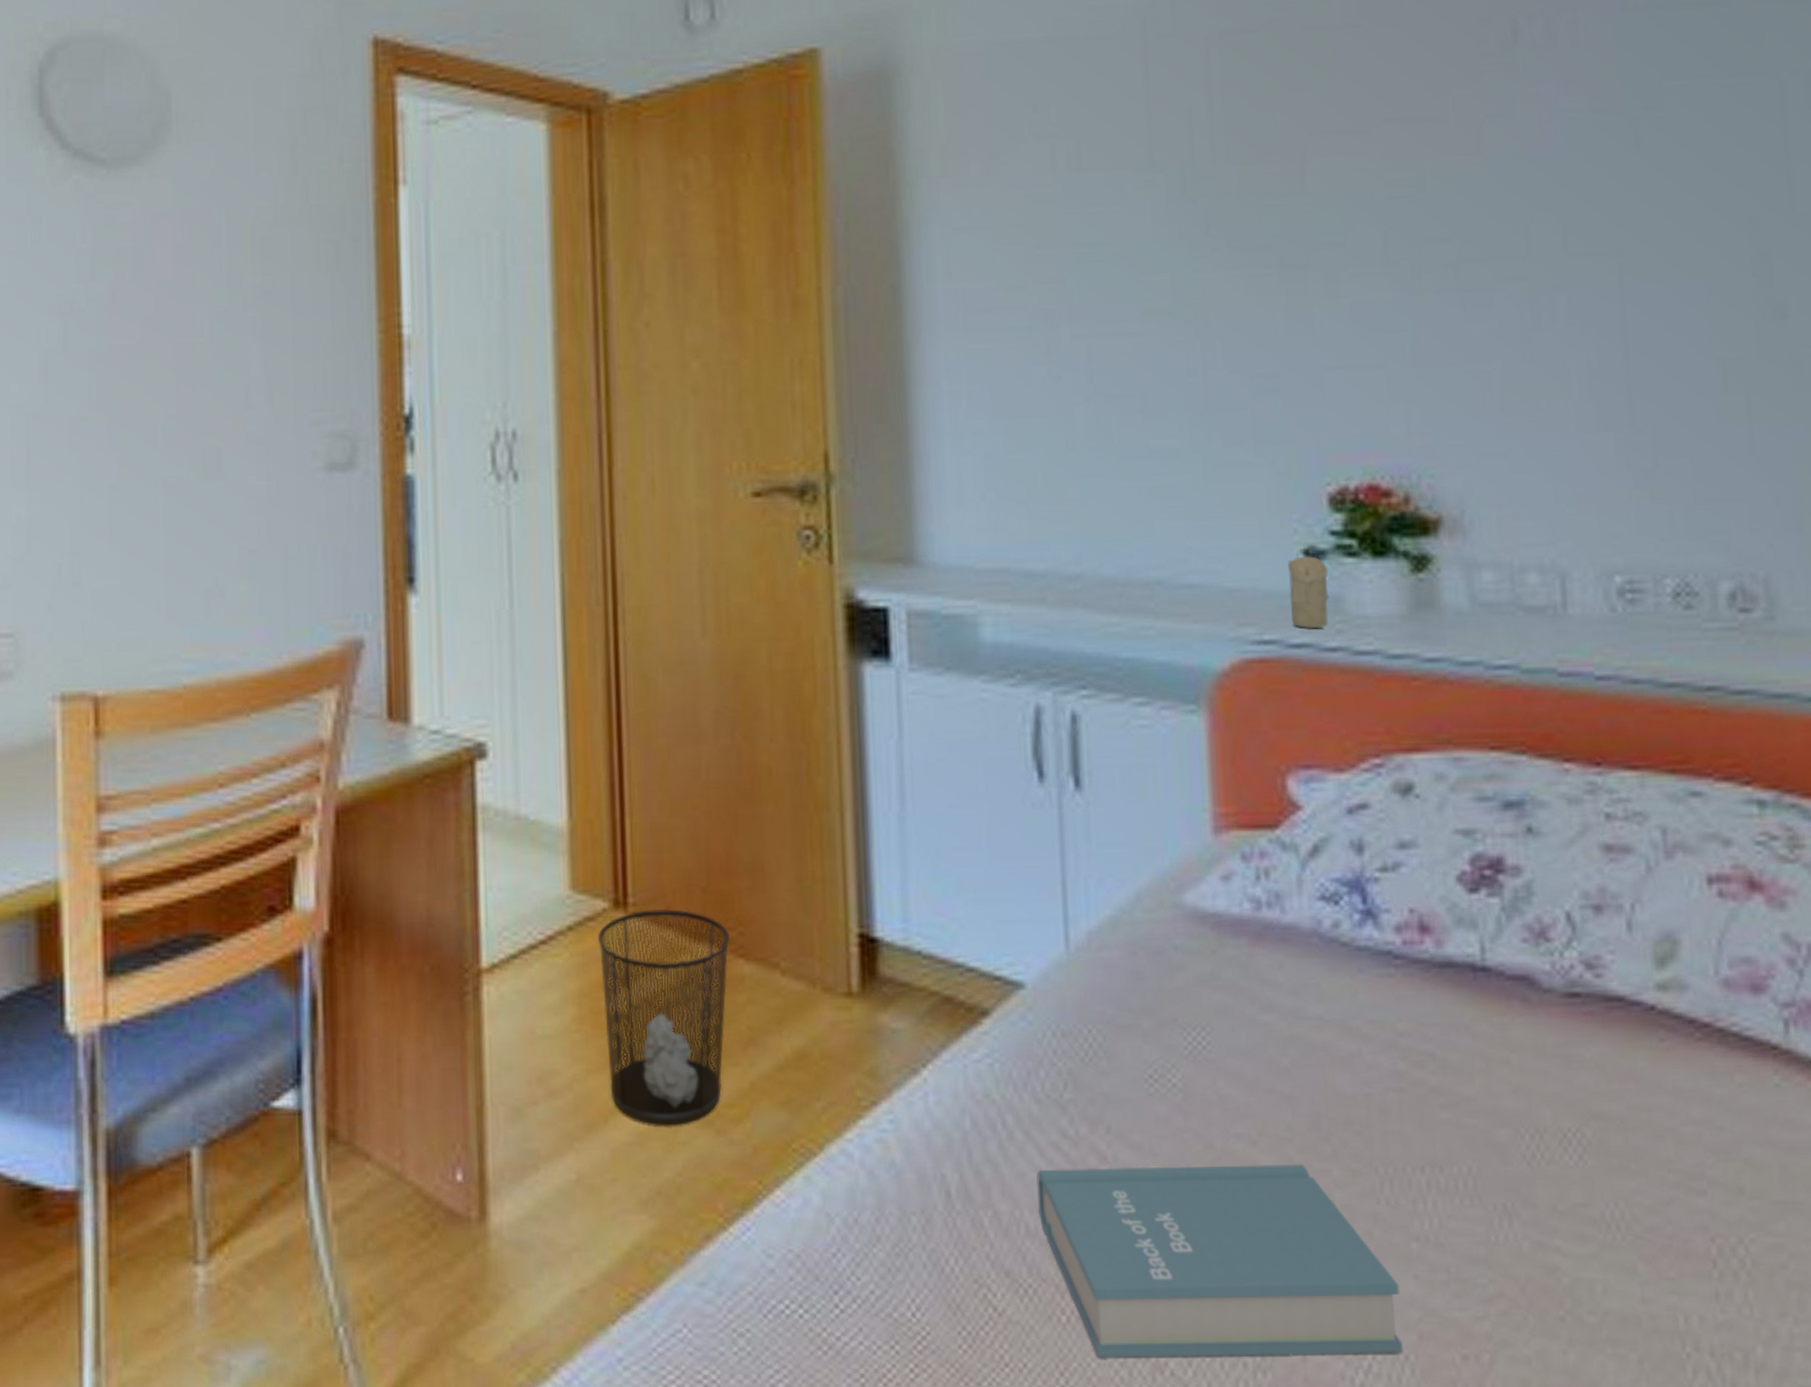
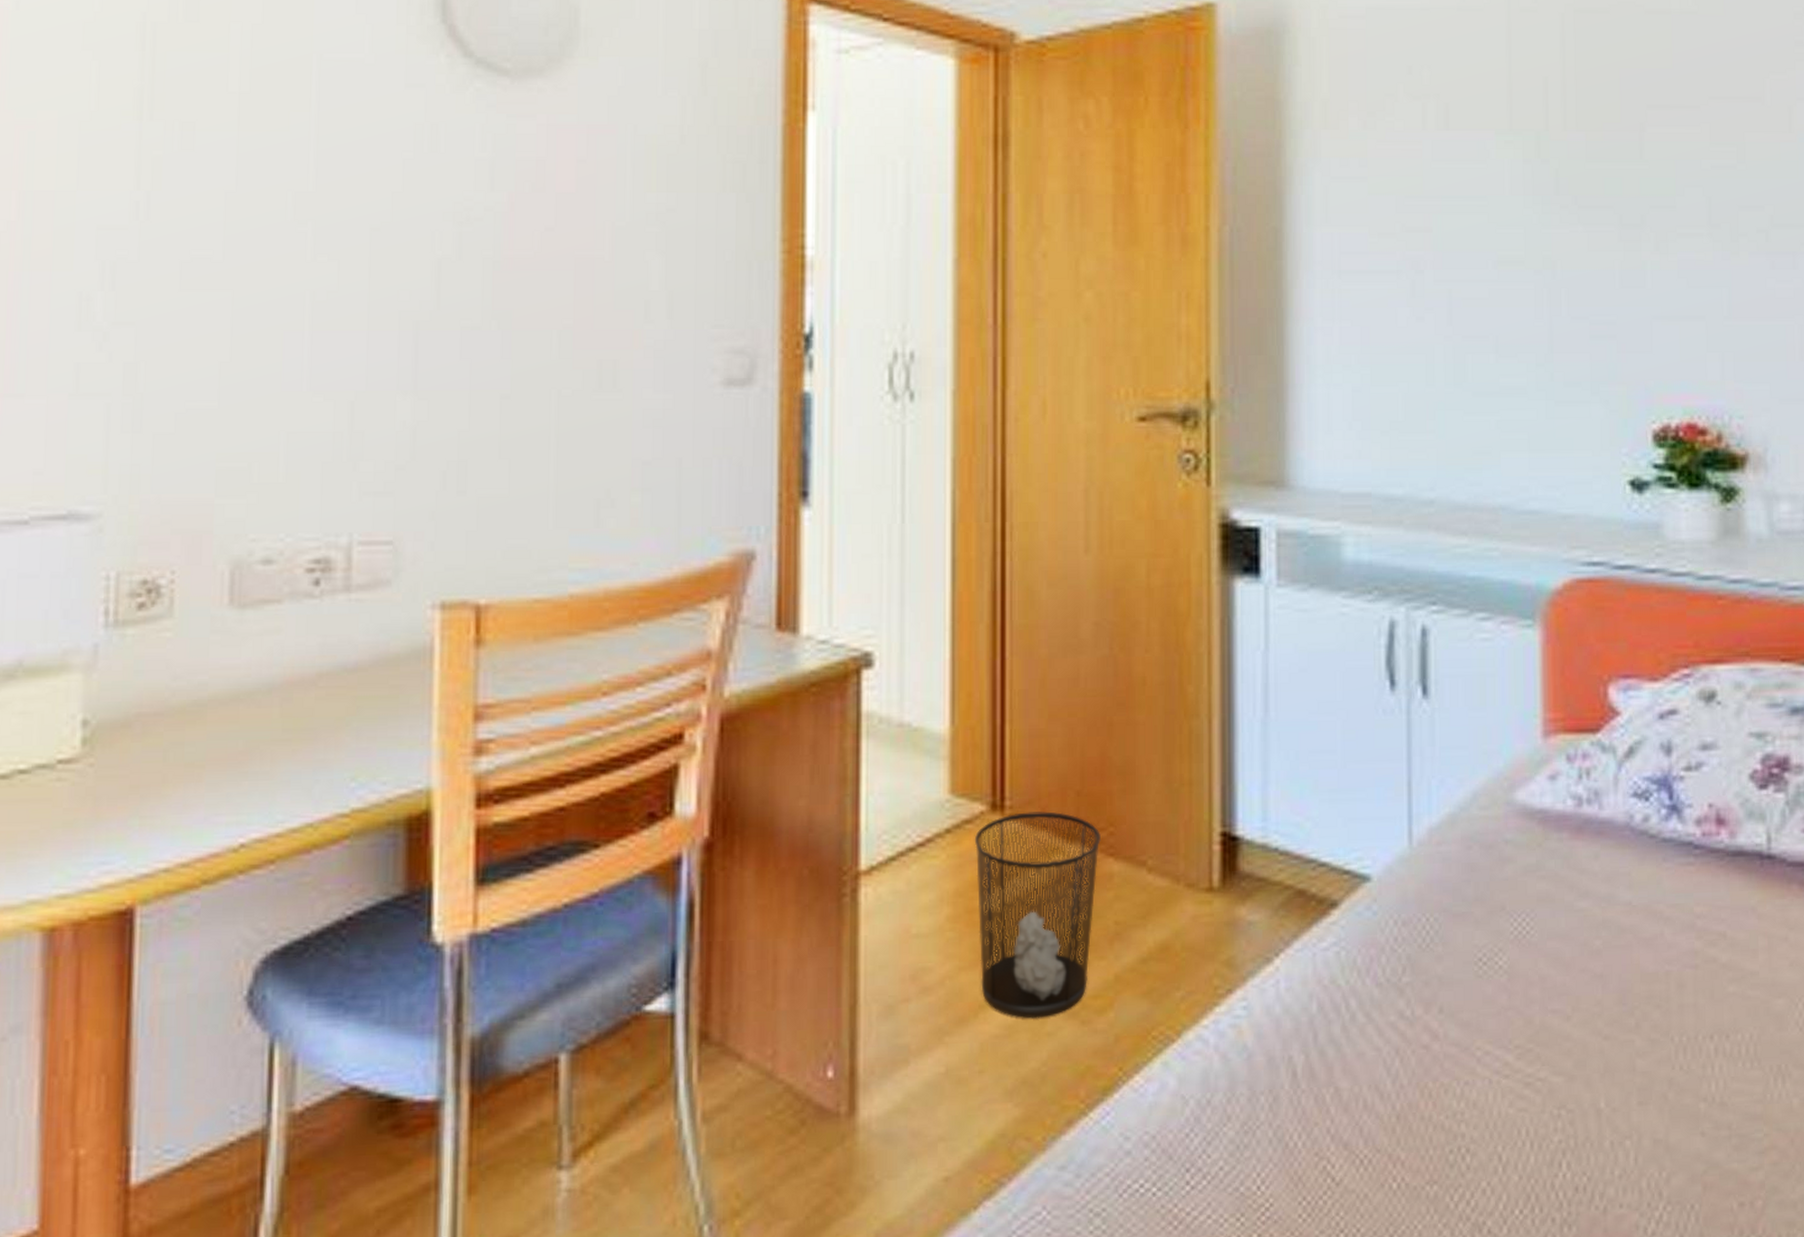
book: present [1036,1164,1403,1358] -> none [1375,1036,1690,1220]
candle: present [1287,556,1329,628] -> none [1615,486,1651,551]

